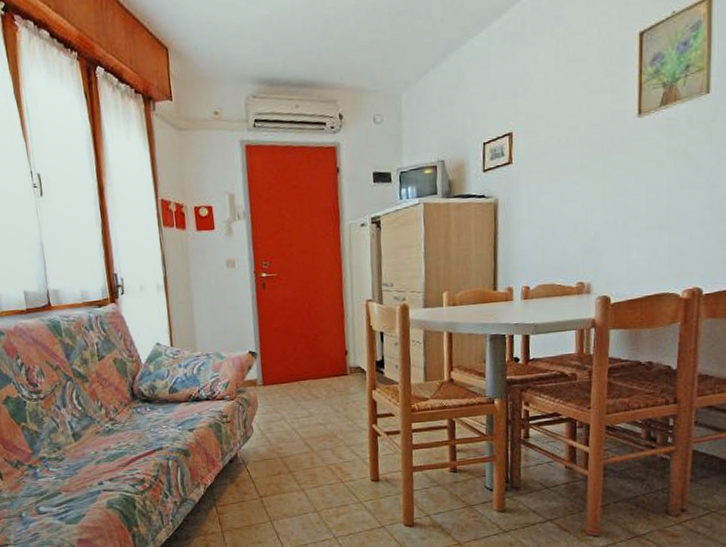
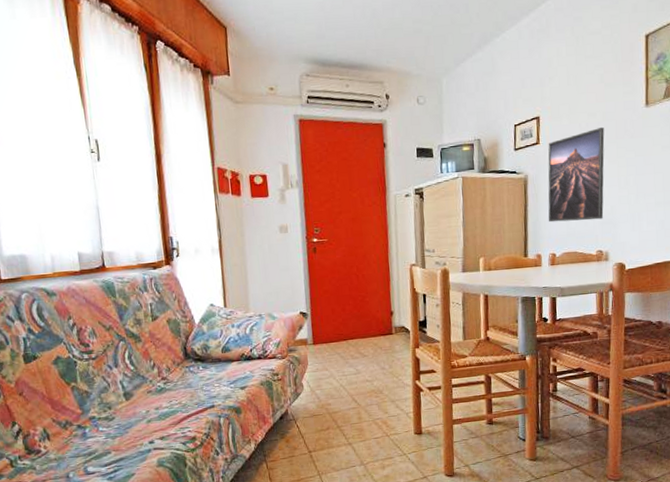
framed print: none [521,141,588,252] -> present [548,126,605,223]

